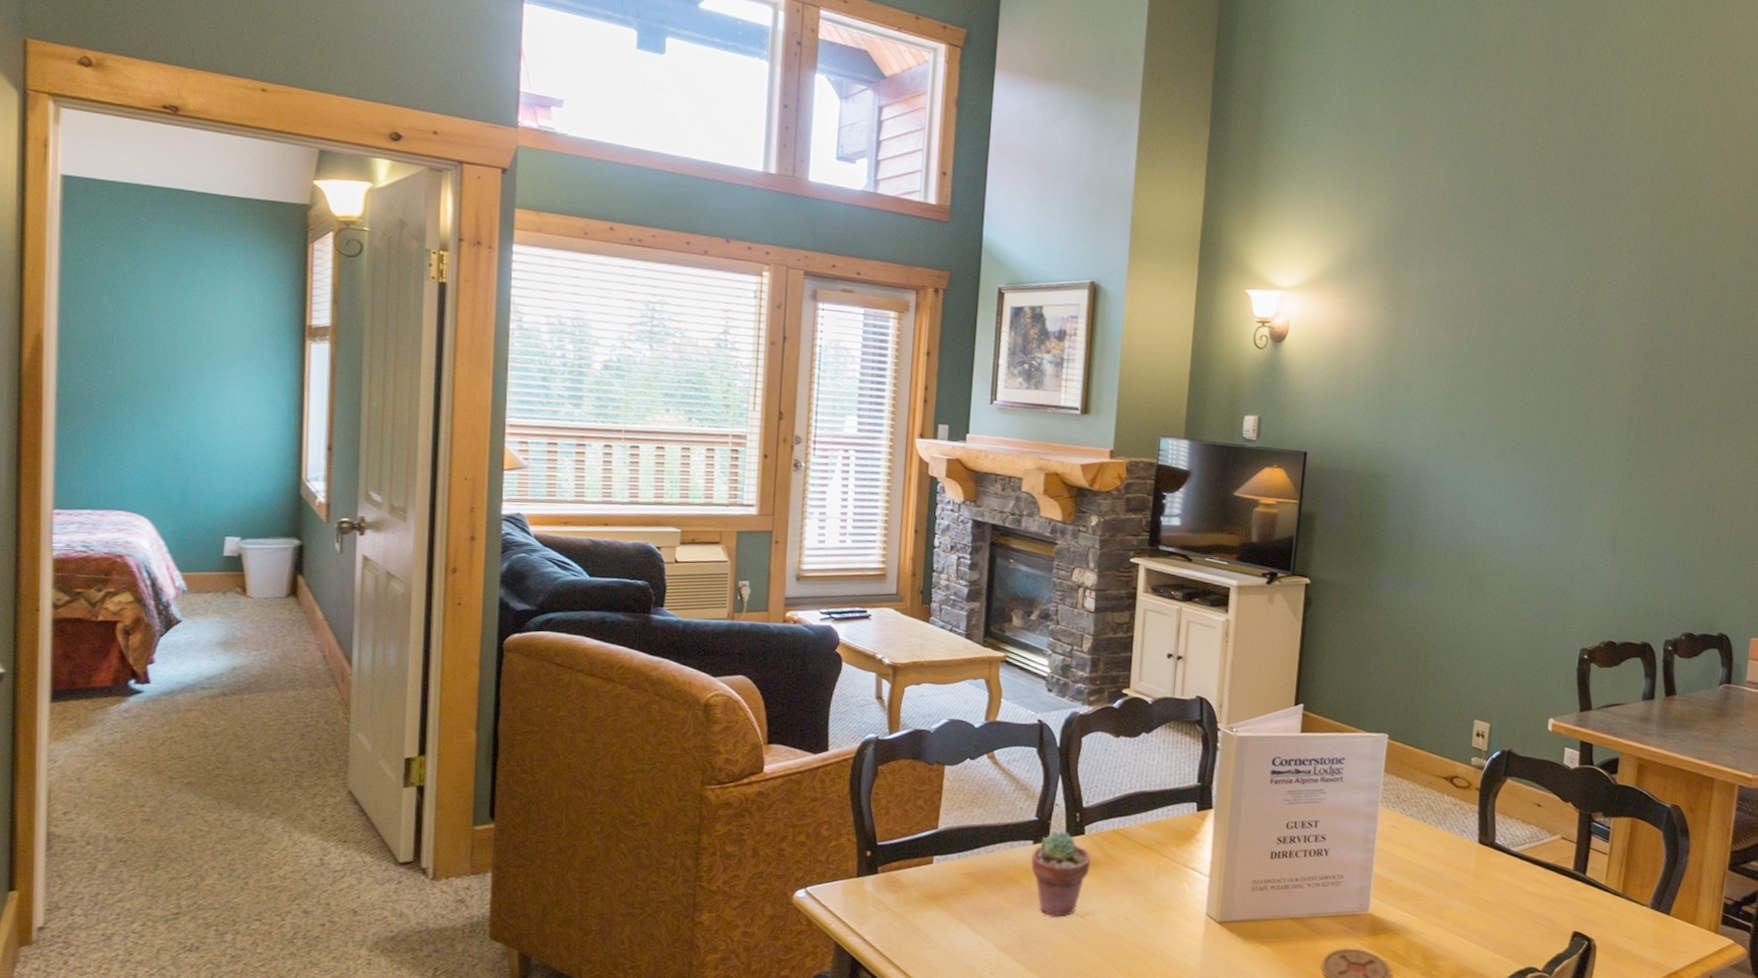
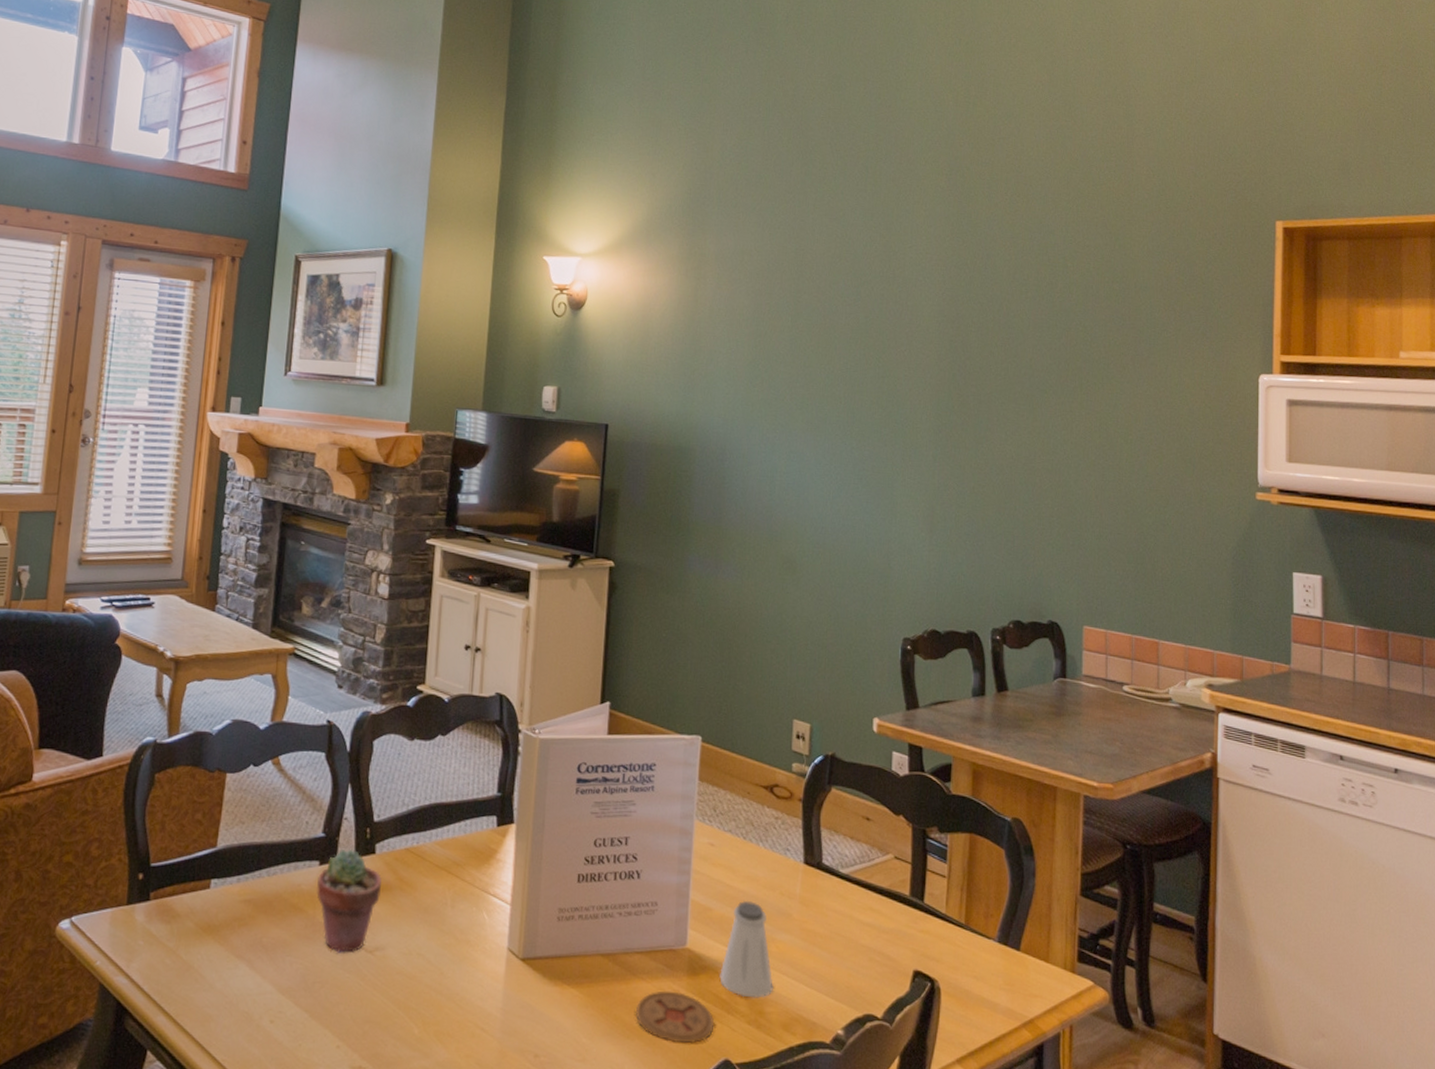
saltshaker: none [1398,873,1446,954] -> present [719,900,773,998]

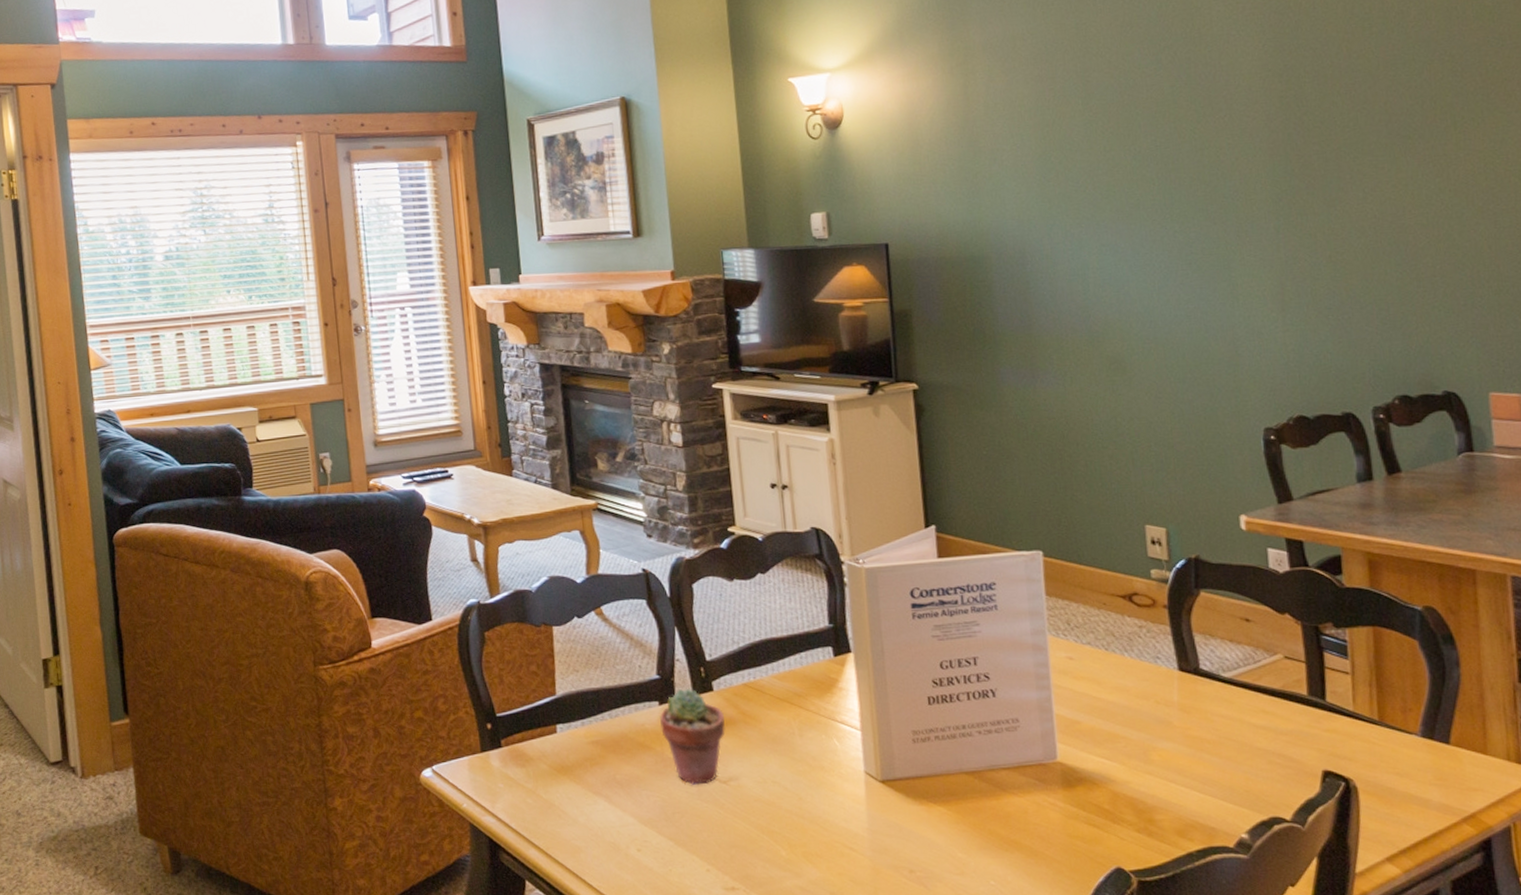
coaster: present [635,990,715,1044] -> none [1010,804,1100,854]
saltshaker: present [719,900,773,998] -> none [1098,711,1161,807]

